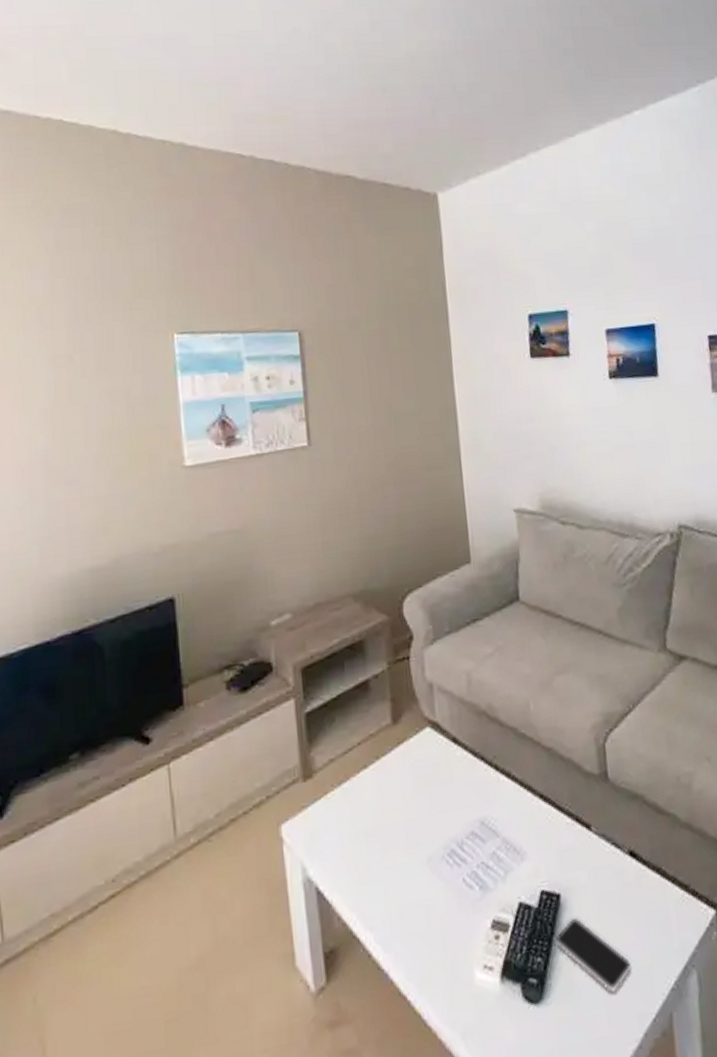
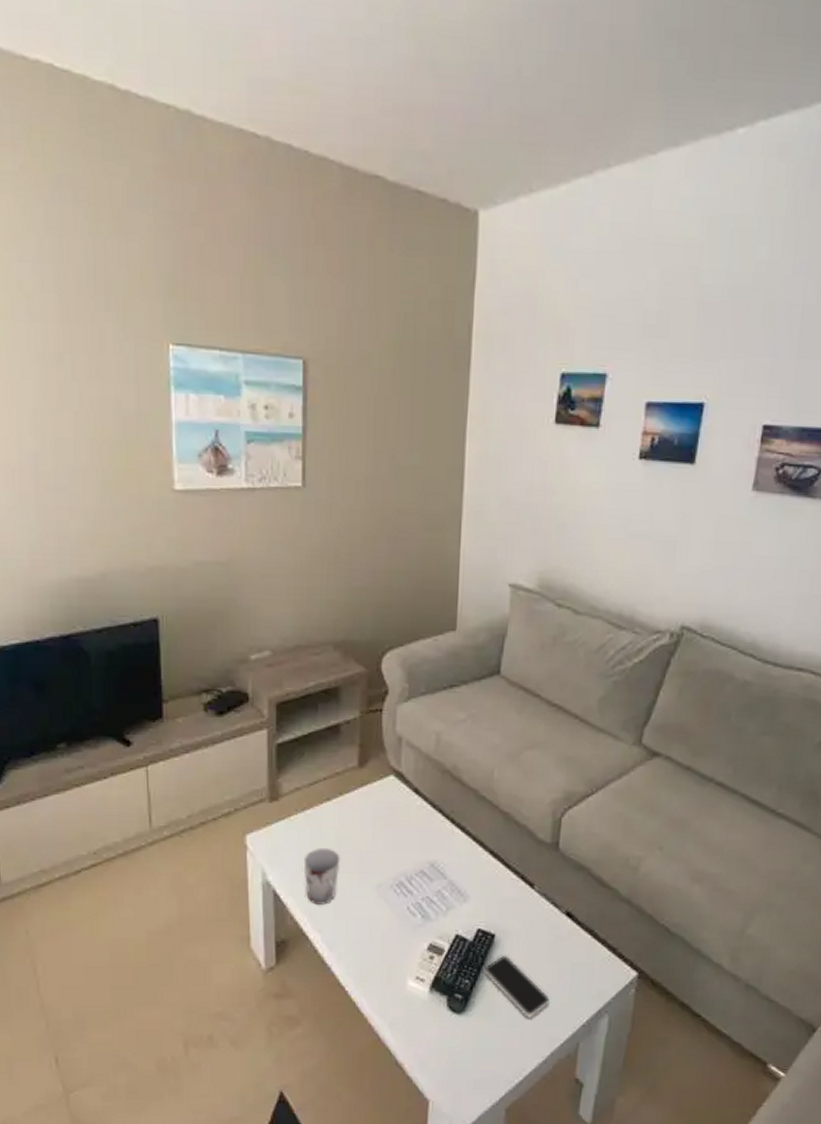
cup: none [345,823,386,897] -> present [303,847,341,905]

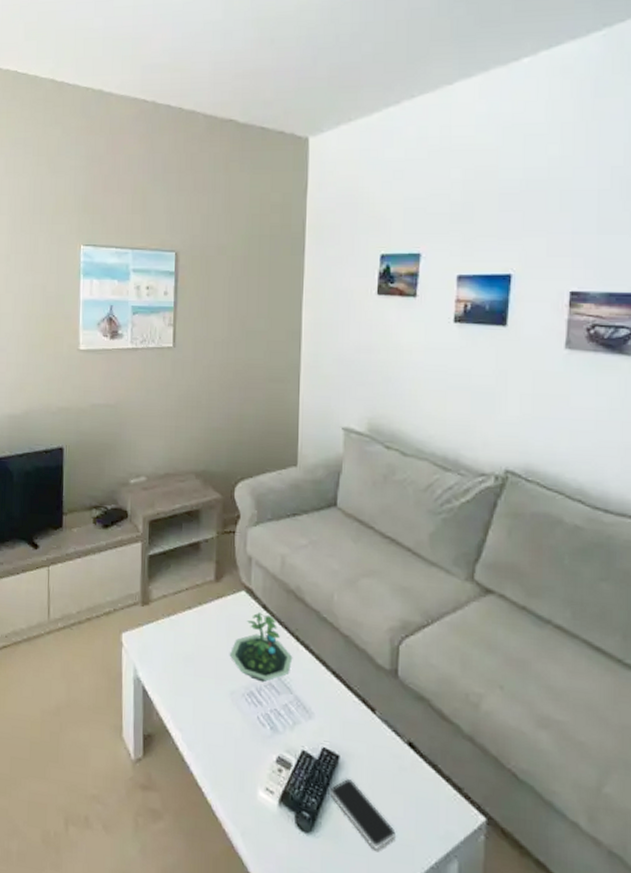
cup: present [303,847,341,905] -> none [168,651,199,705]
terrarium: none [375,797,448,871] -> present [229,612,293,683]

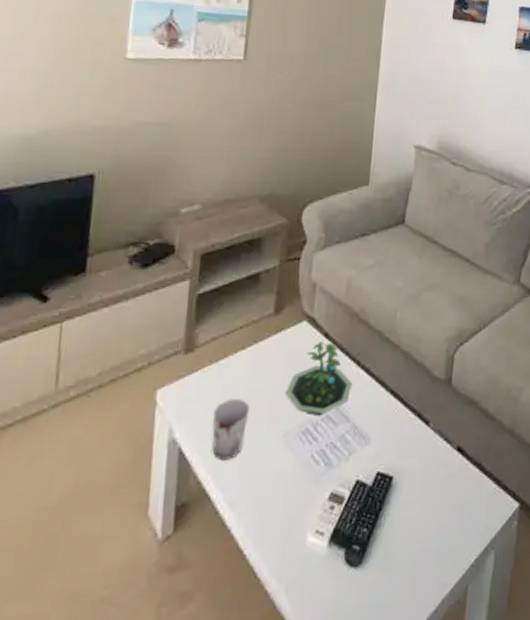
cup: none [168,651,199,705] -> present [212,398,250,461]
smartphone: present [329,779,397,851] -> none [381,498,443,565]

